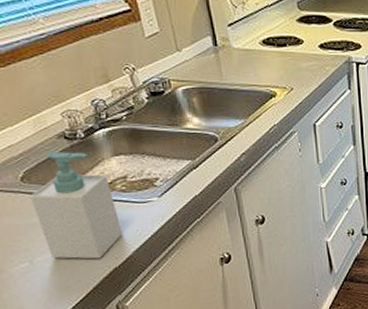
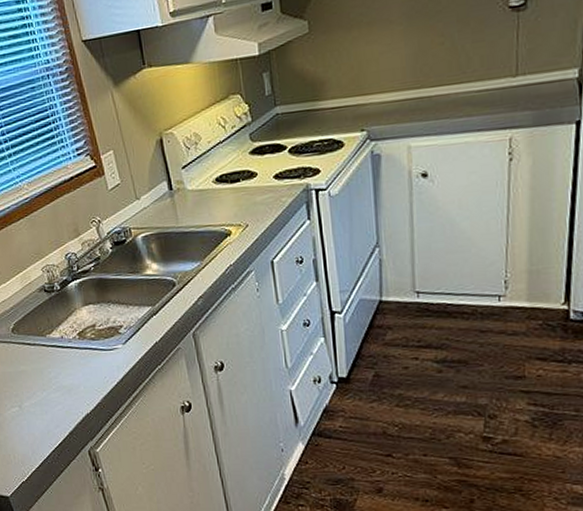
soap bottle: present [30,151,123,259] -> none [19,303,93,405]

